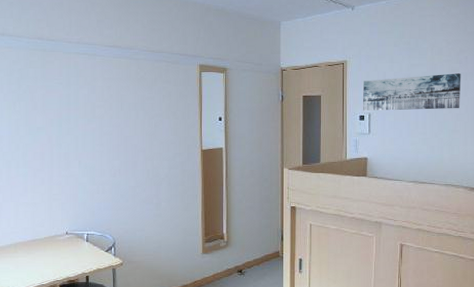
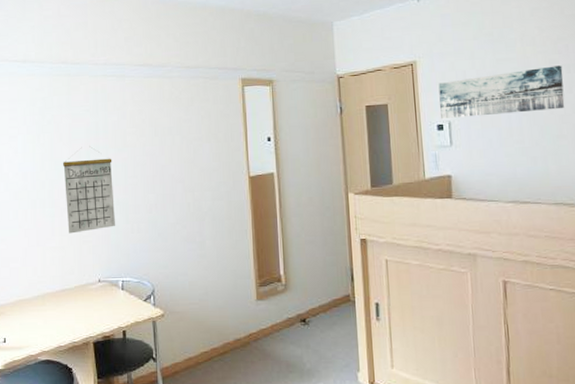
calendar: none [37,116,83,192] -> present [63,146,115,234]

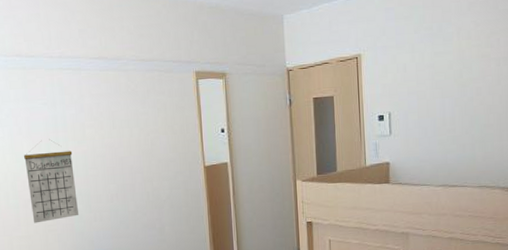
wall art: present [438,65,565,120] -> none [381,59,494,111]

